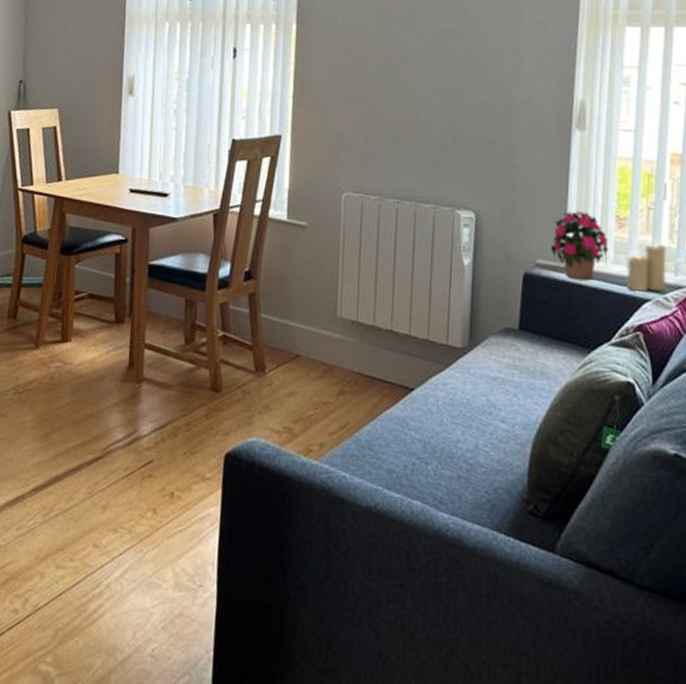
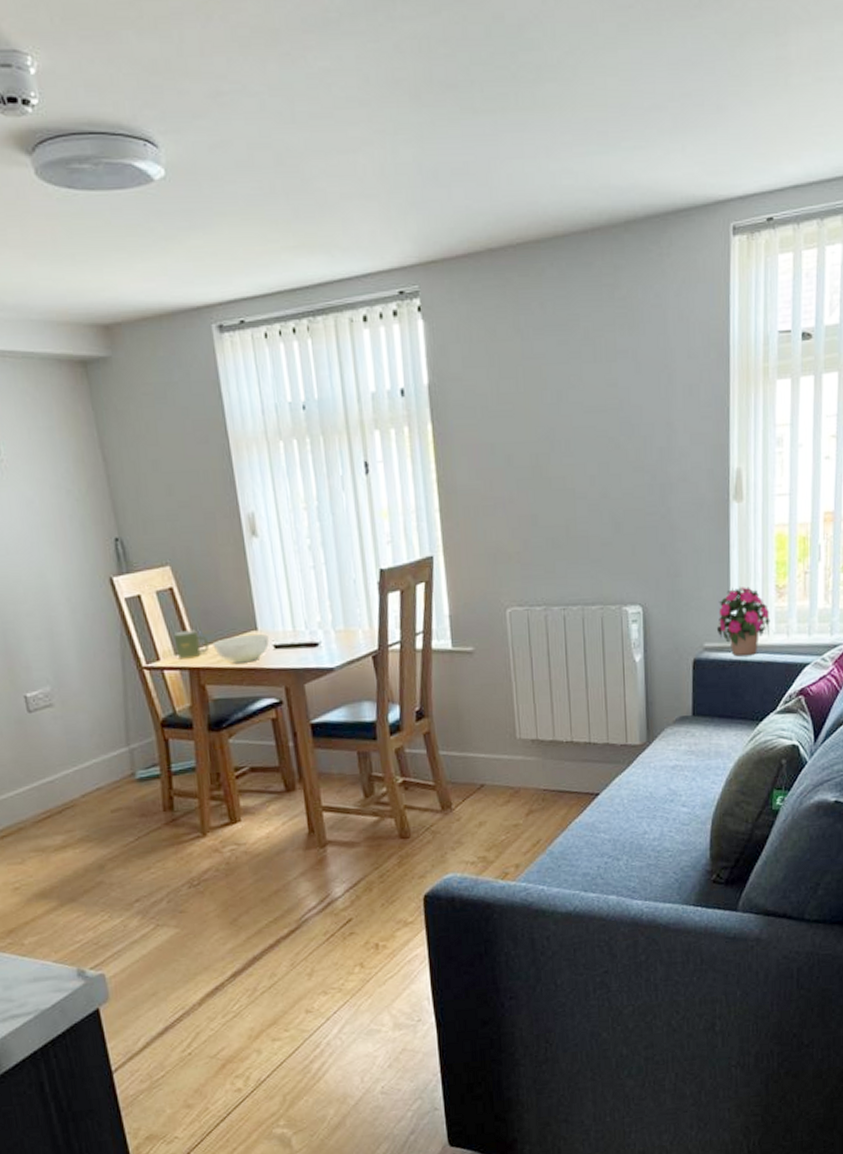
mug: none [47,163,76,189] -> present [173,630,210,661]
bowl: none [78,175,126,201] -> present [212,634,269,664]
candle: present [626,239,667,292] -> none [787,603,823,657]

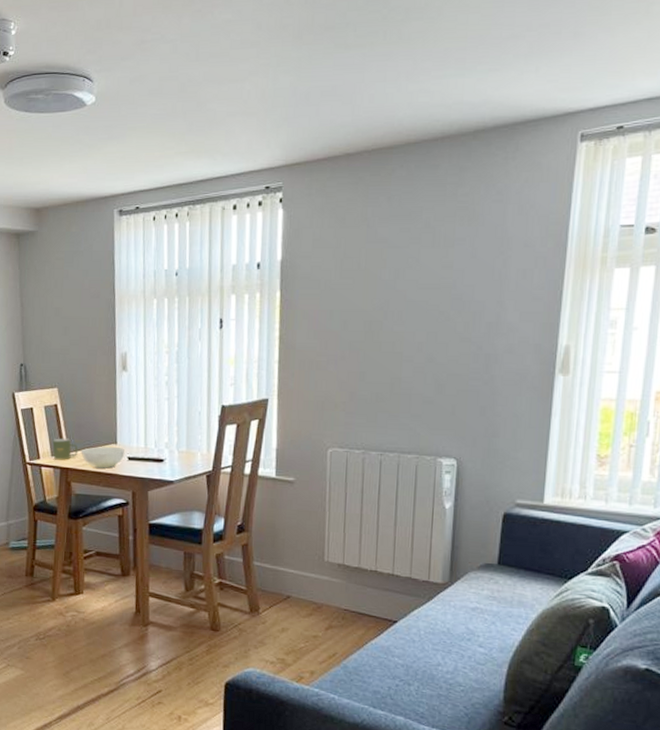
potted flower: present [716,586,770,658] -> none [530,451,589,518]

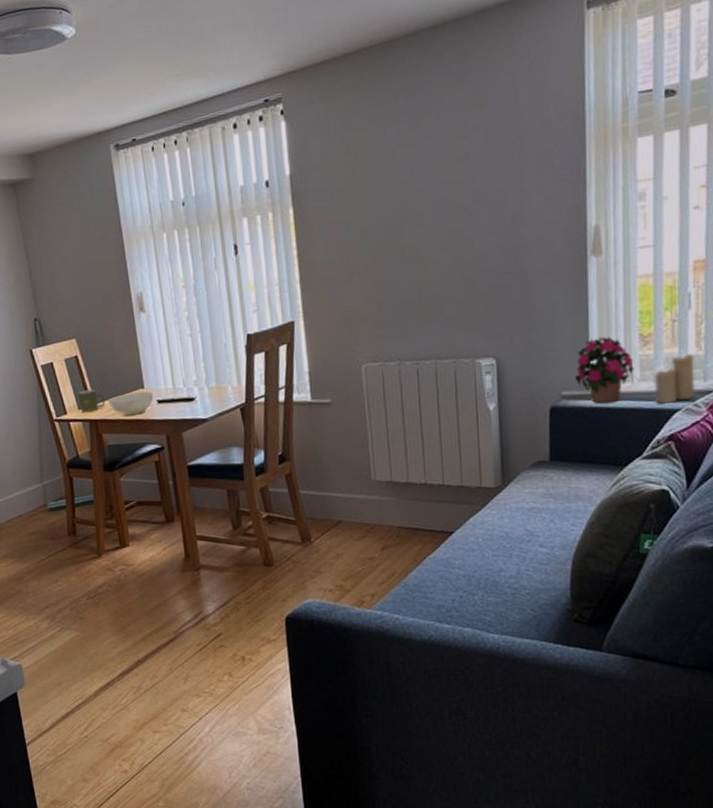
potted flower: none [530,451,589,518] -> present [574,336,634,405]
candle: none [605,475,647,524] -> present [654,350,696,404]

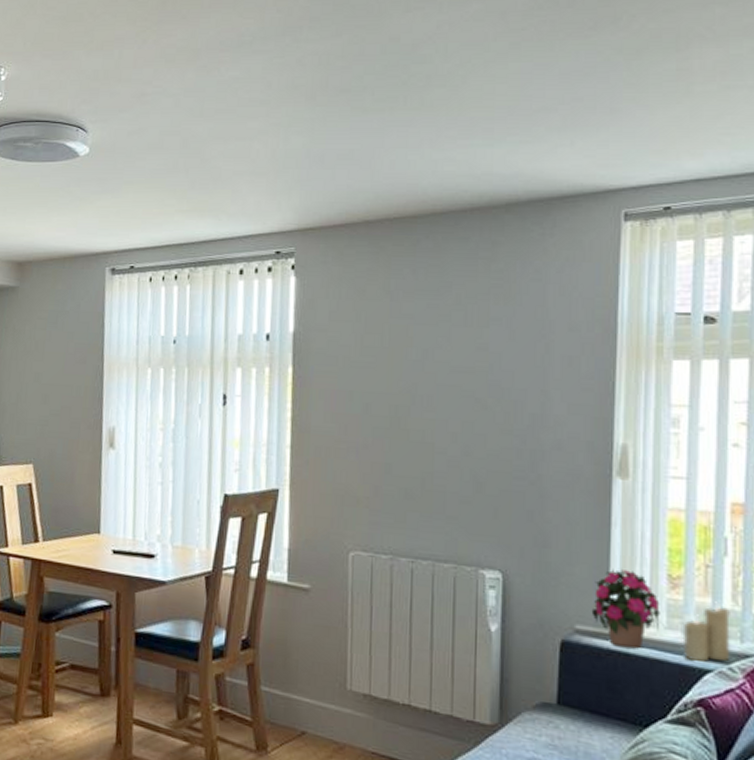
mug: present [77,389,106,414] -> none [23,523,54,551]
bowl: present [108,392,153,416] -> none [57,536,109,563]

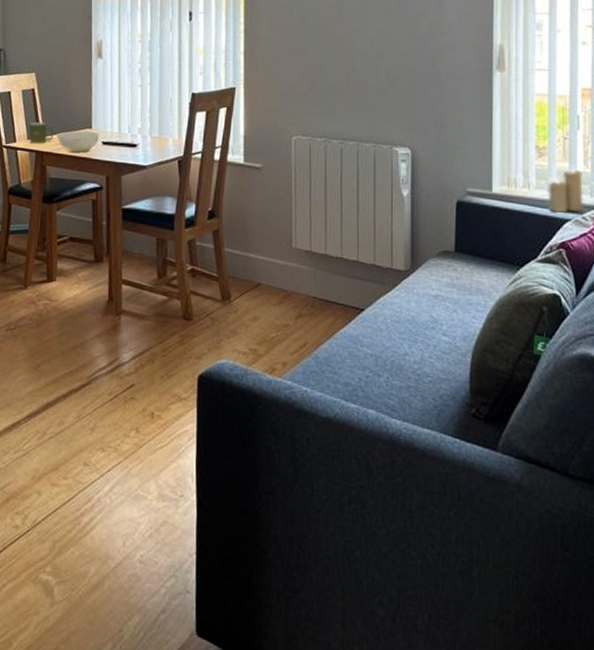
mug: none [23,523,54,551] -> present [28,122,54,145]
bowl: none [57,536,109,563] -> present [56,131,99,153]
potted flower: present [591,568,660,650] -> none [479,142,531,206]

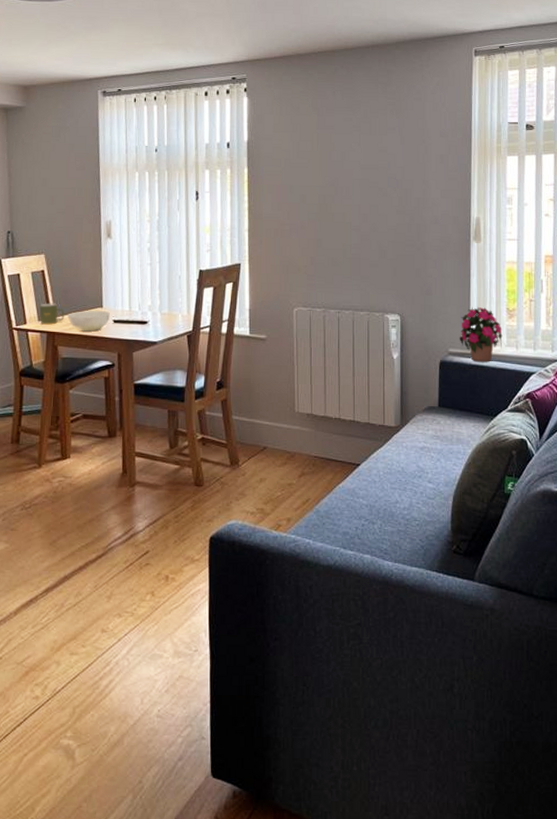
potted flower: none [479,142,531,206] -> present [459,306,503,363]
candle: present [548,166,584,213] -> none [516,325,546,367]

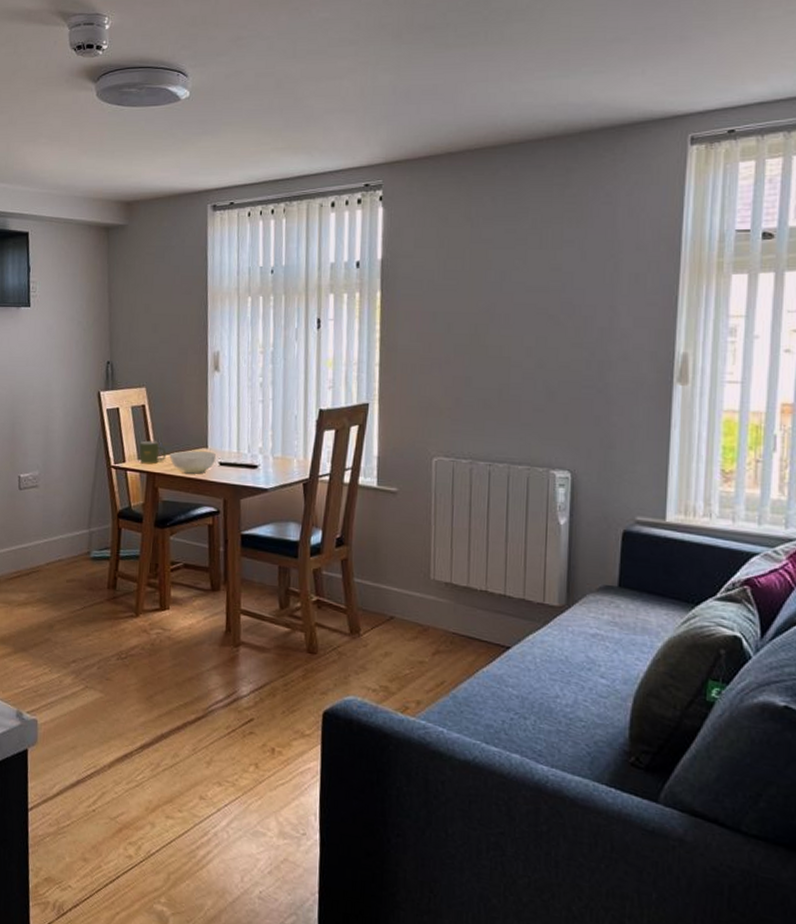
potted flower: present [459,306,503,363] -> none [651,465,714,538]

